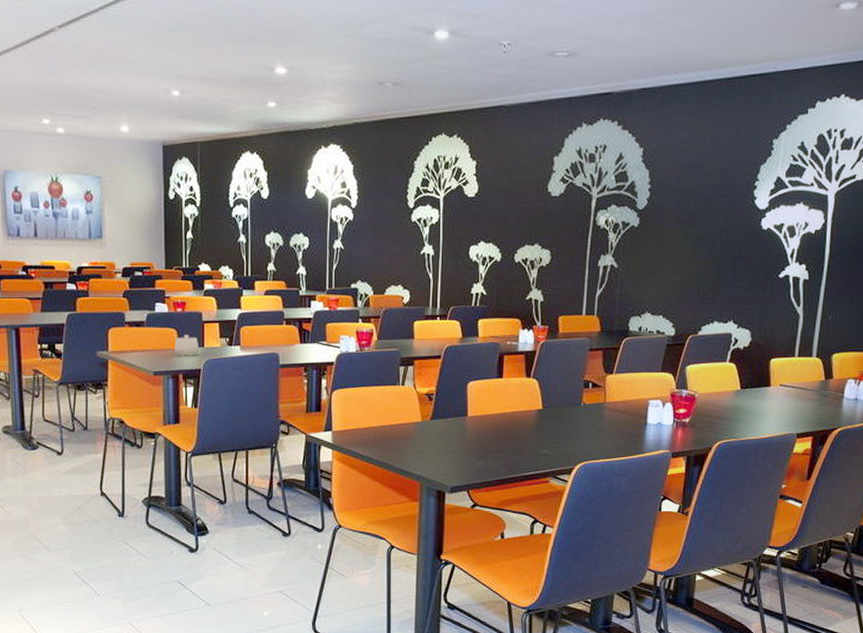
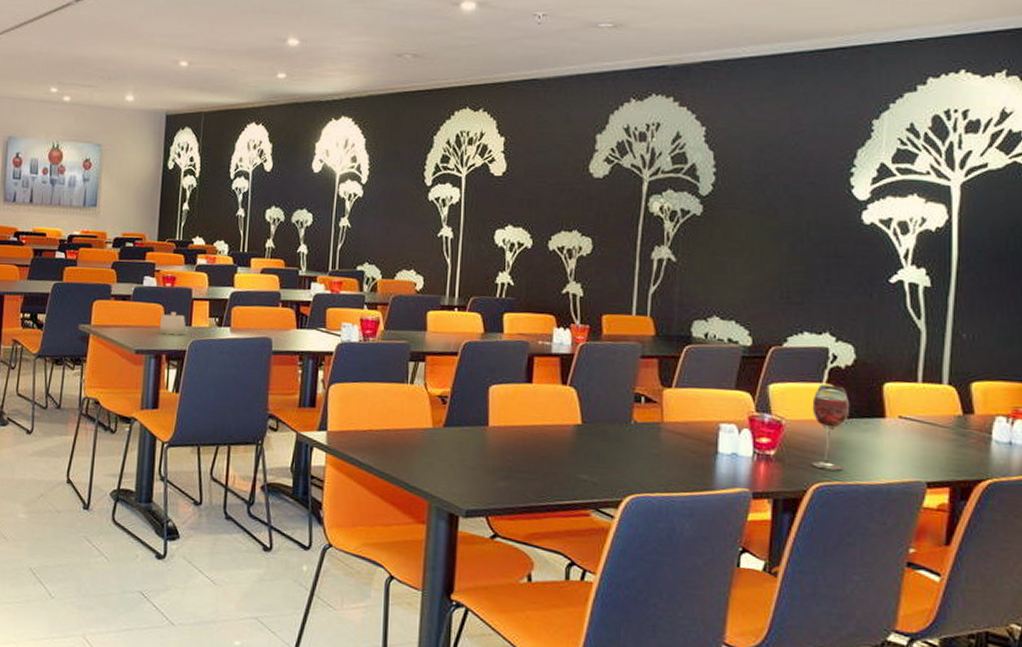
wineglass: none [716,363,746,430] -> present [812,384,850,471]

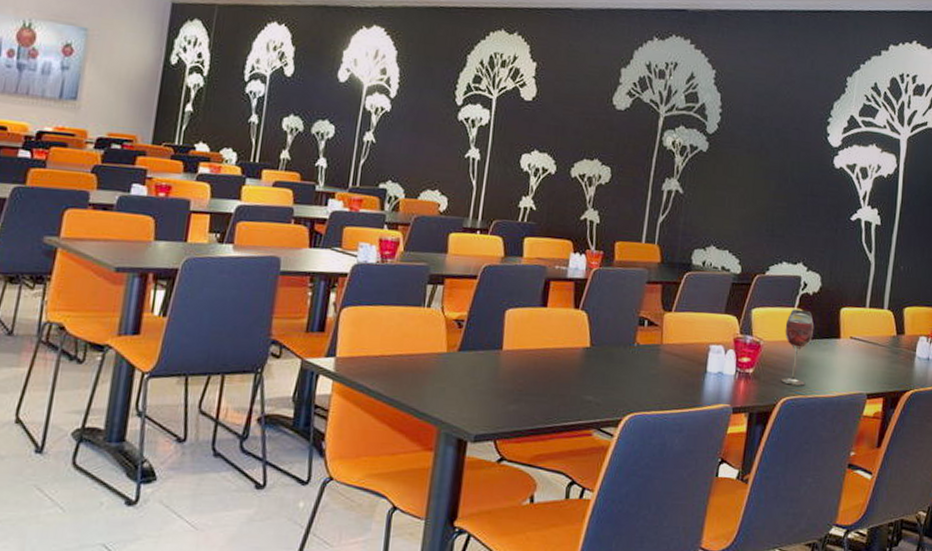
sugar bowl: present [160,311,186,336] -> none [148,224,181,252]

